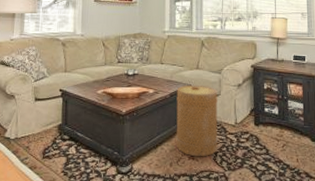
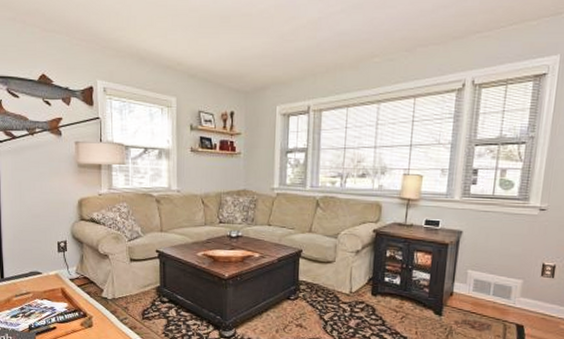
basket: present [176,84,217,157] -> none [283,249,332,325]

